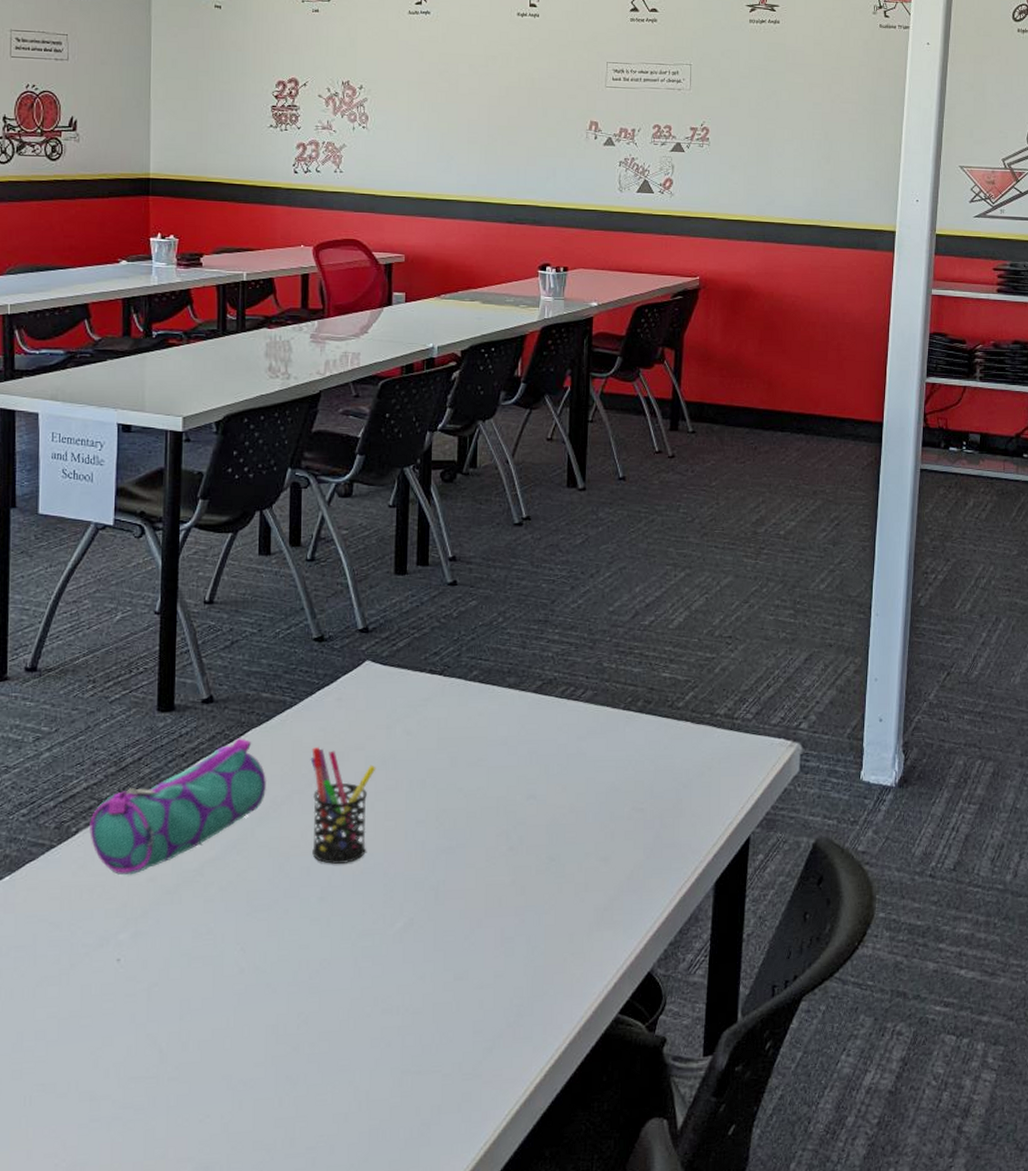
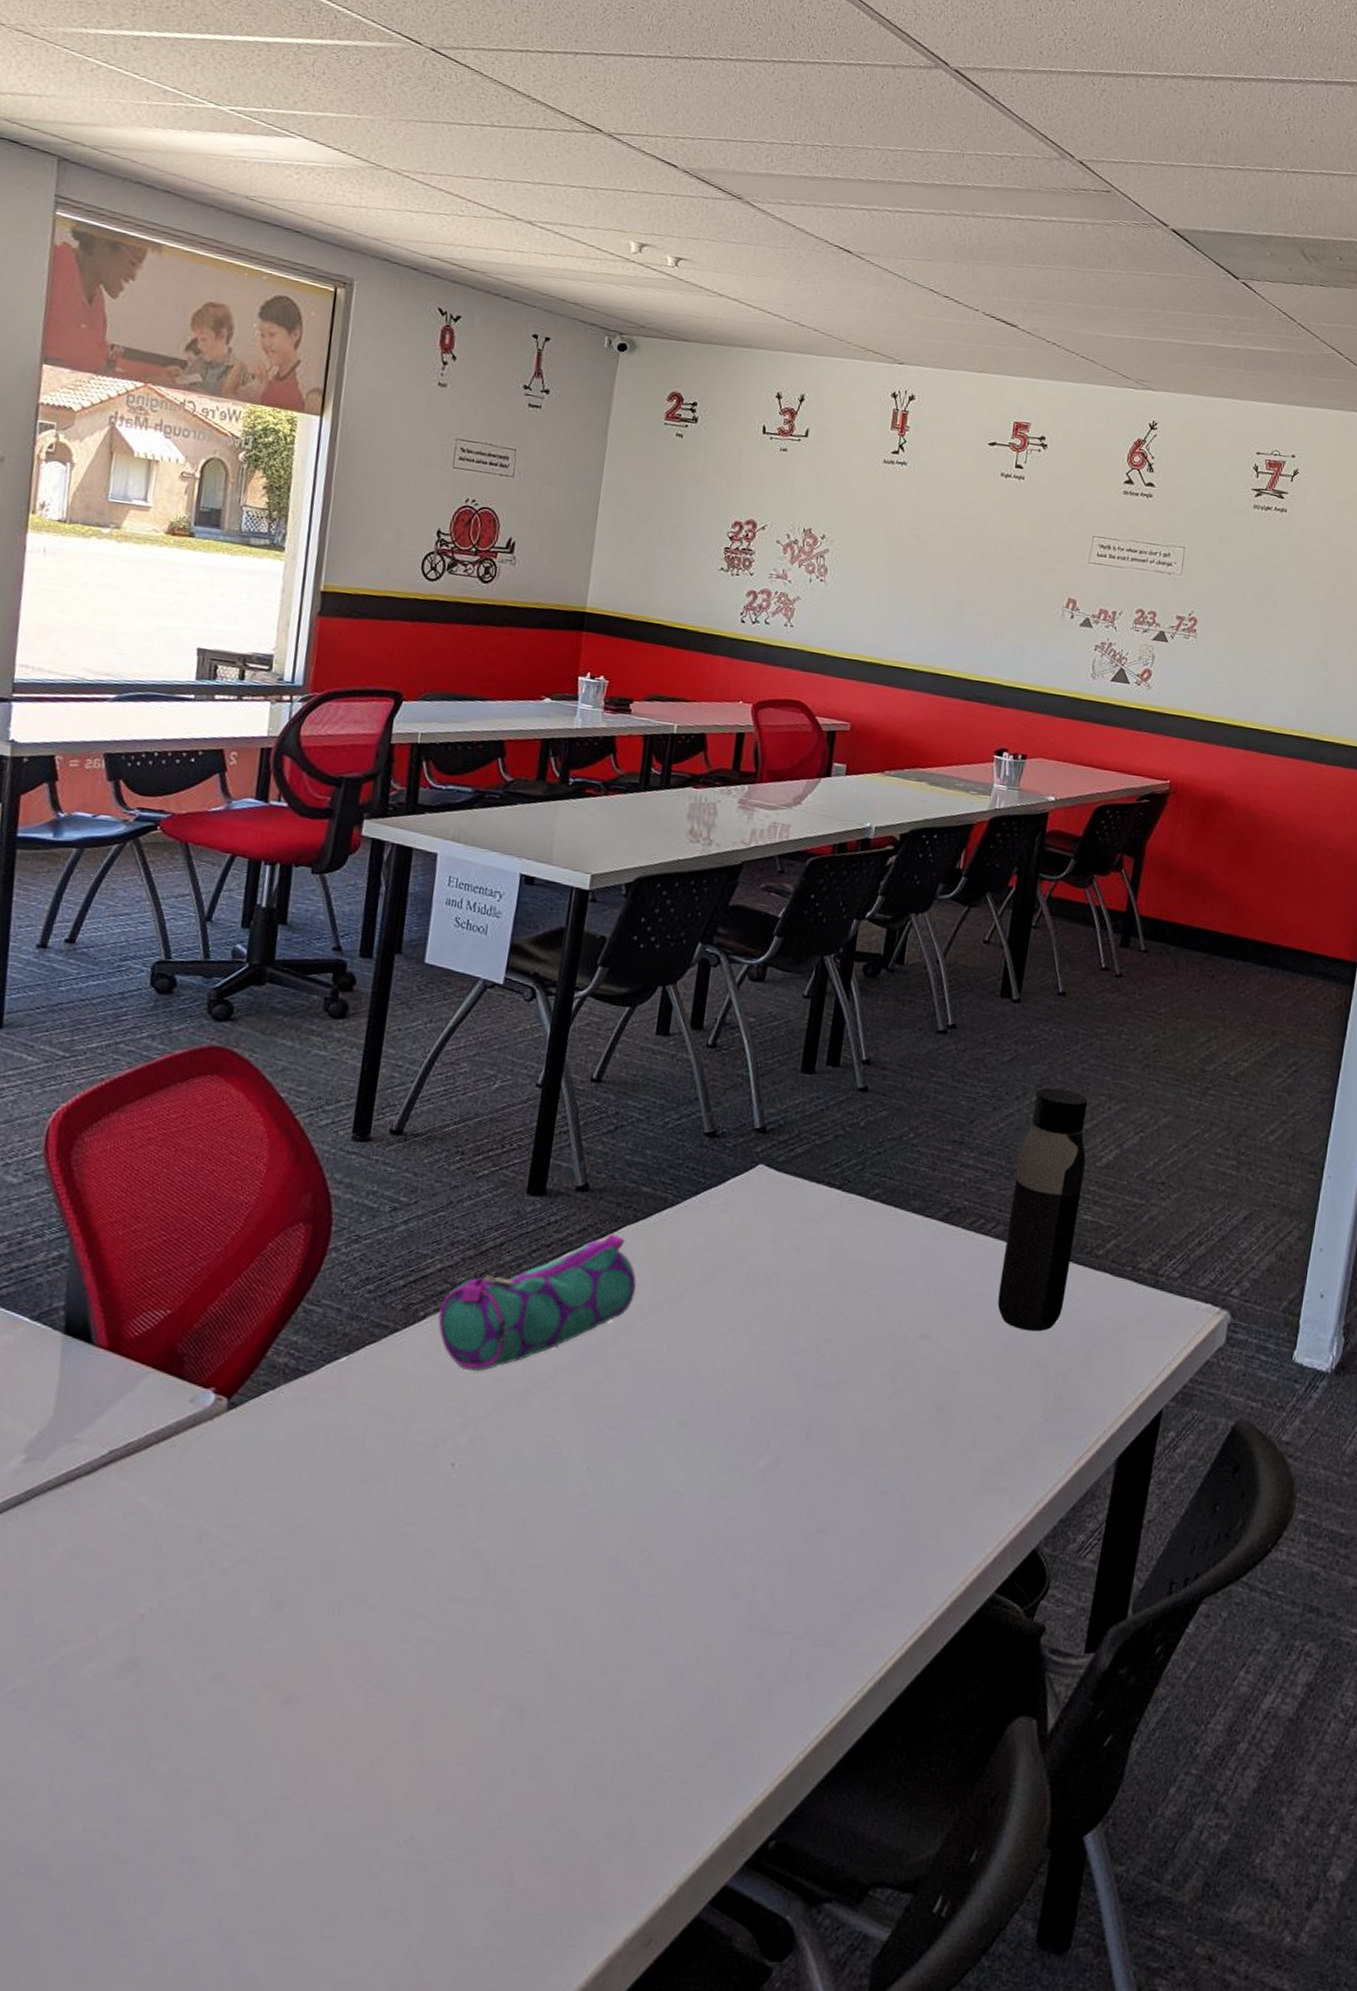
pen holder: present [310,747,376,864] -> none [677,1253,758,1387]
water bottle: none [594,563,660,781] -> present [997,1088,1088,1332]

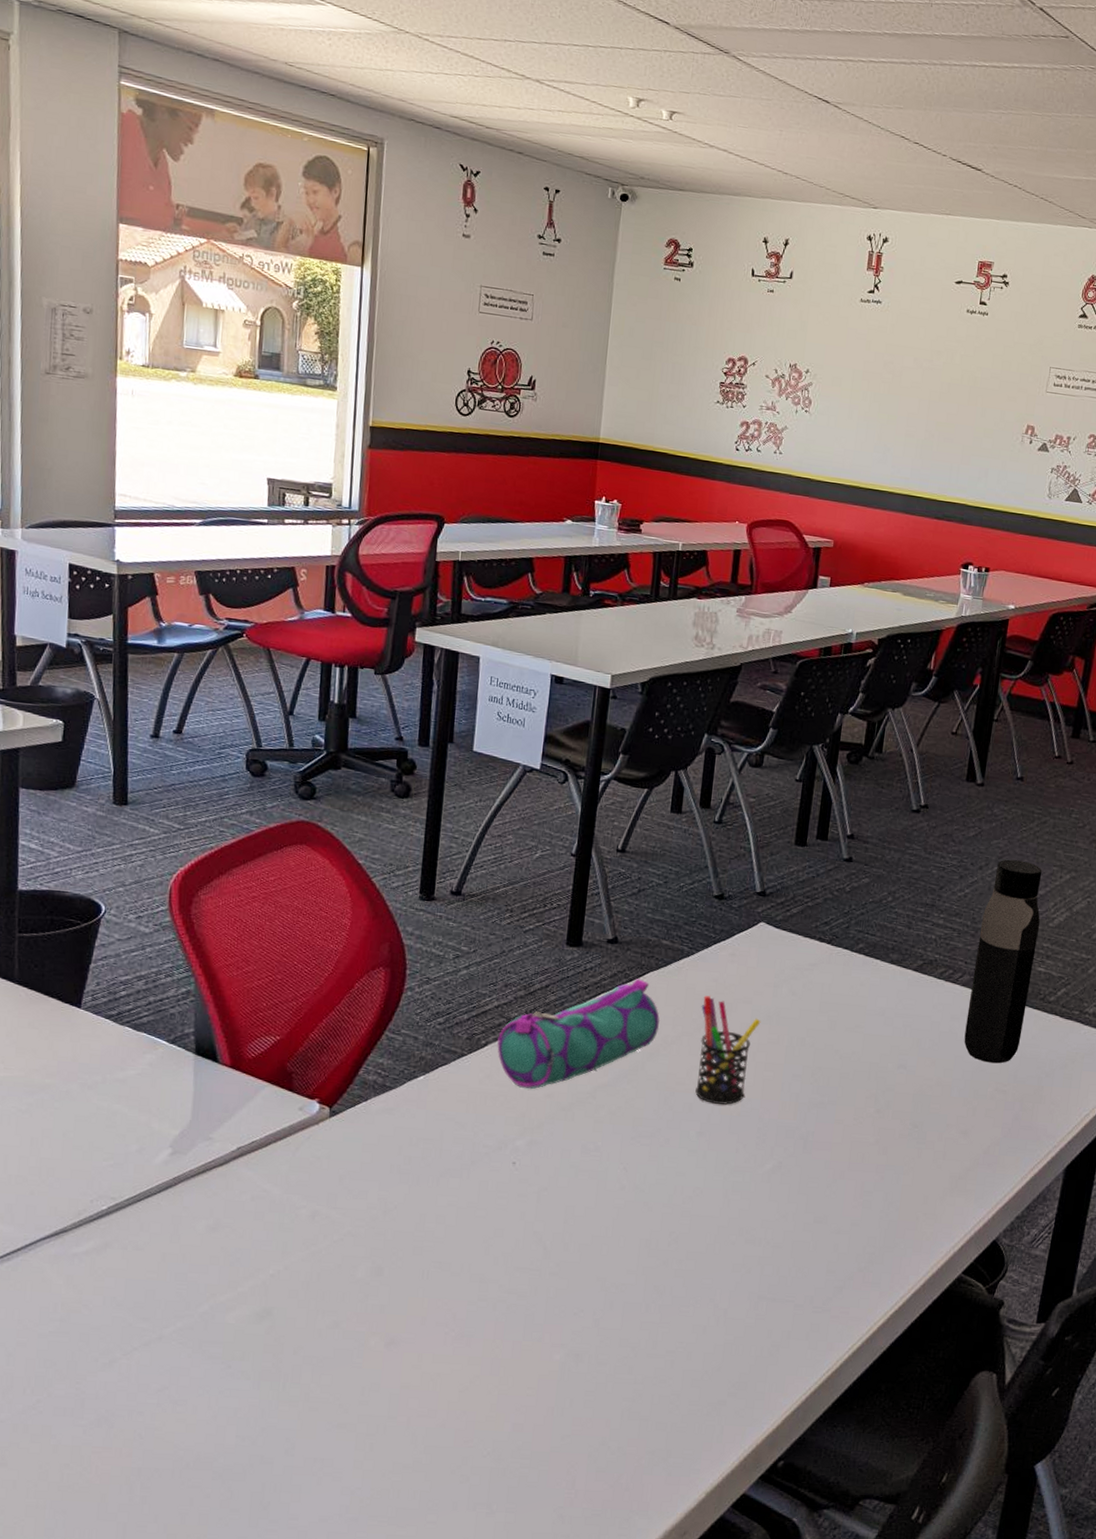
pen holder: none [677,1253,758,1387] -> present [695,996,761,1105]

